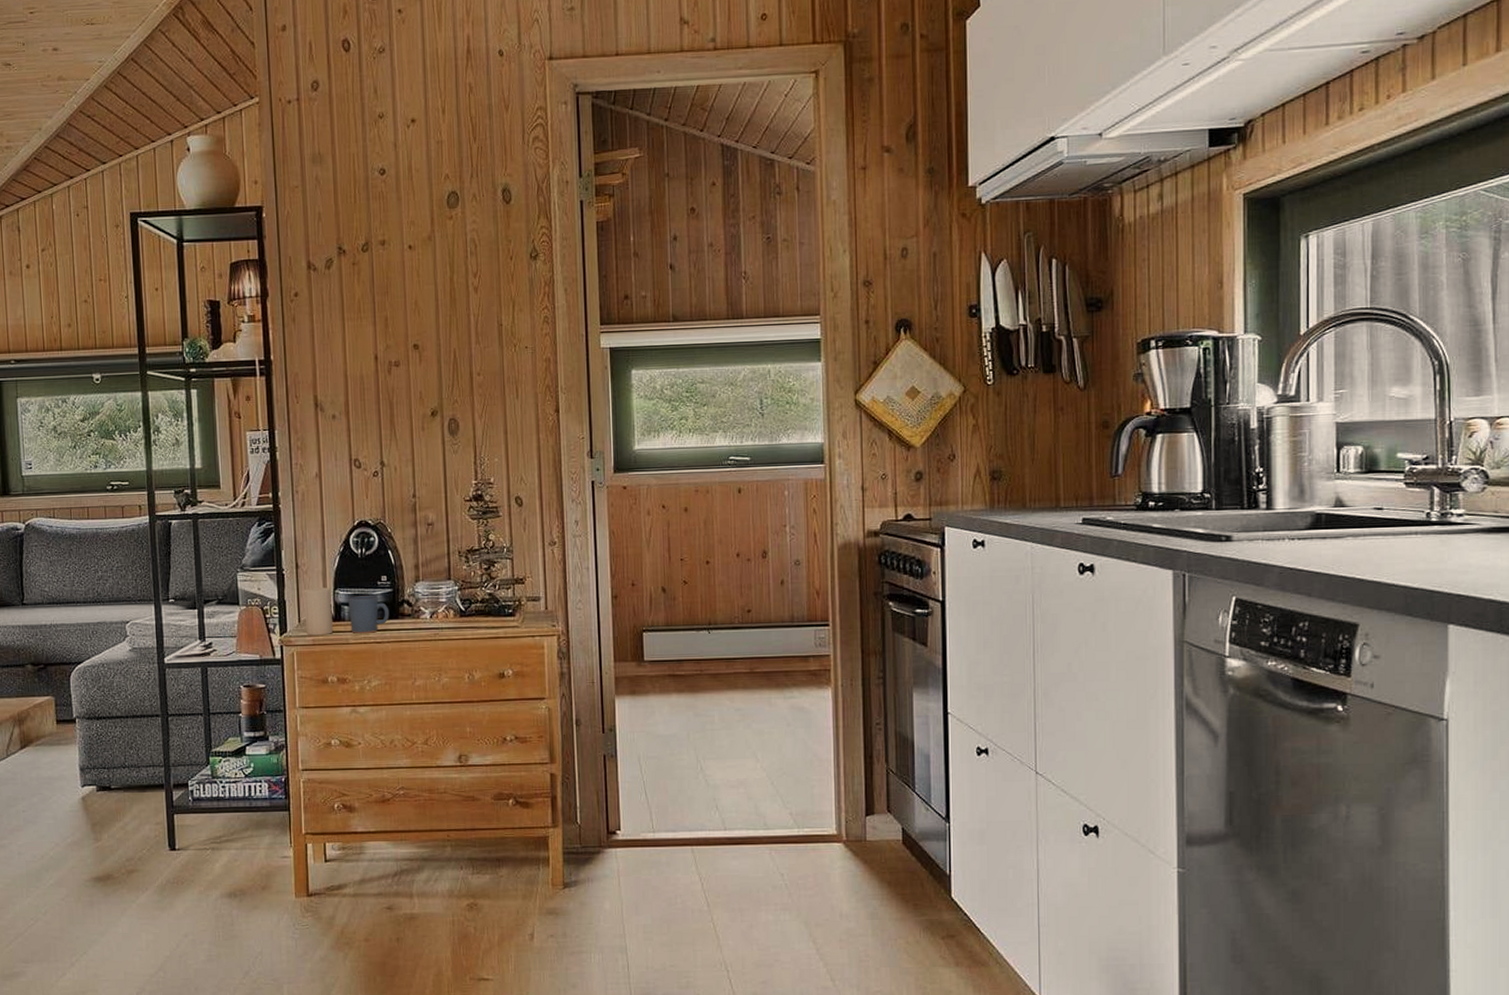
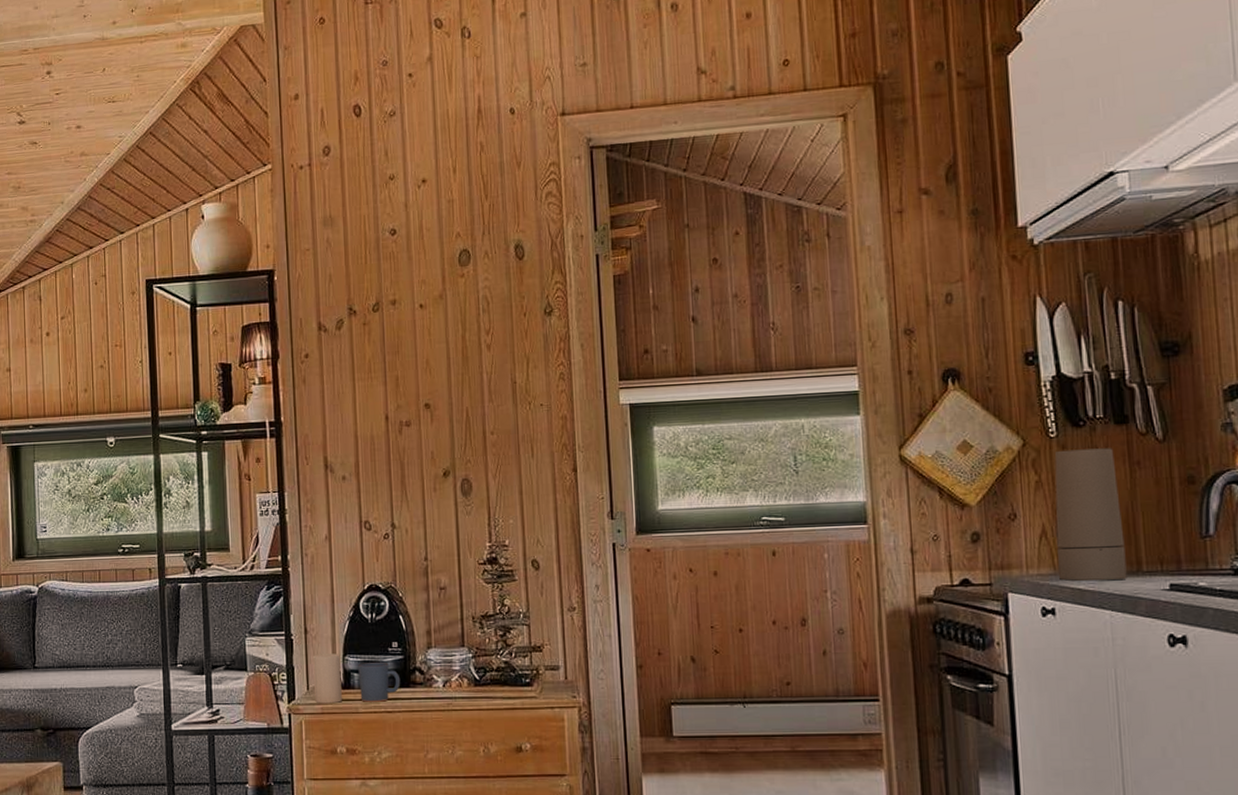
canister: none [989,395,1047,516] -> present [1054,448,1127,581]

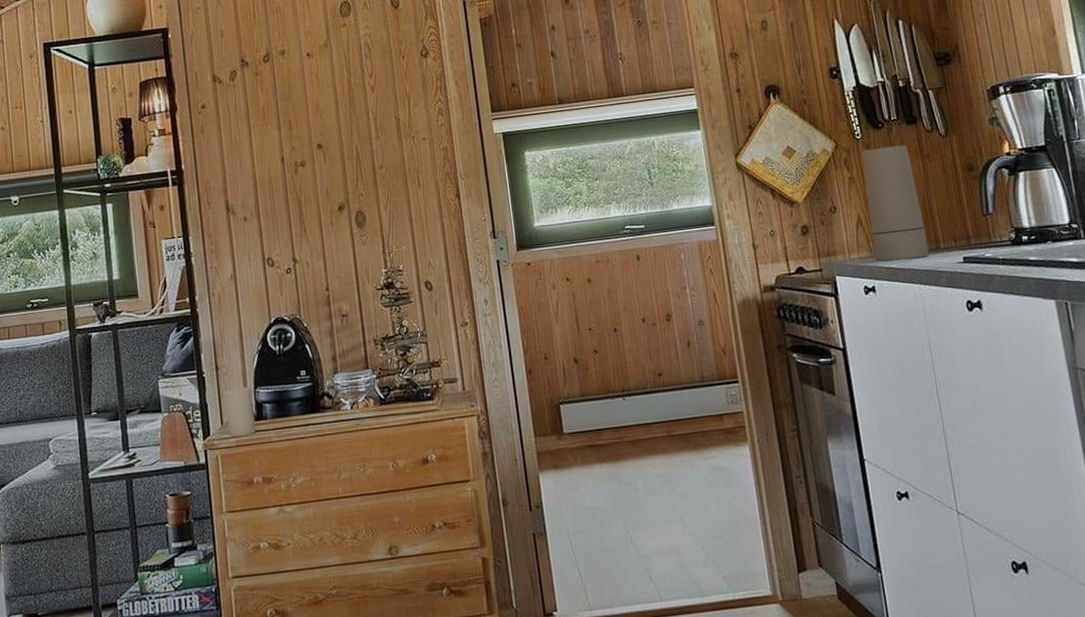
mug: present [358,661,401,703] -> none [269,390,311,432]

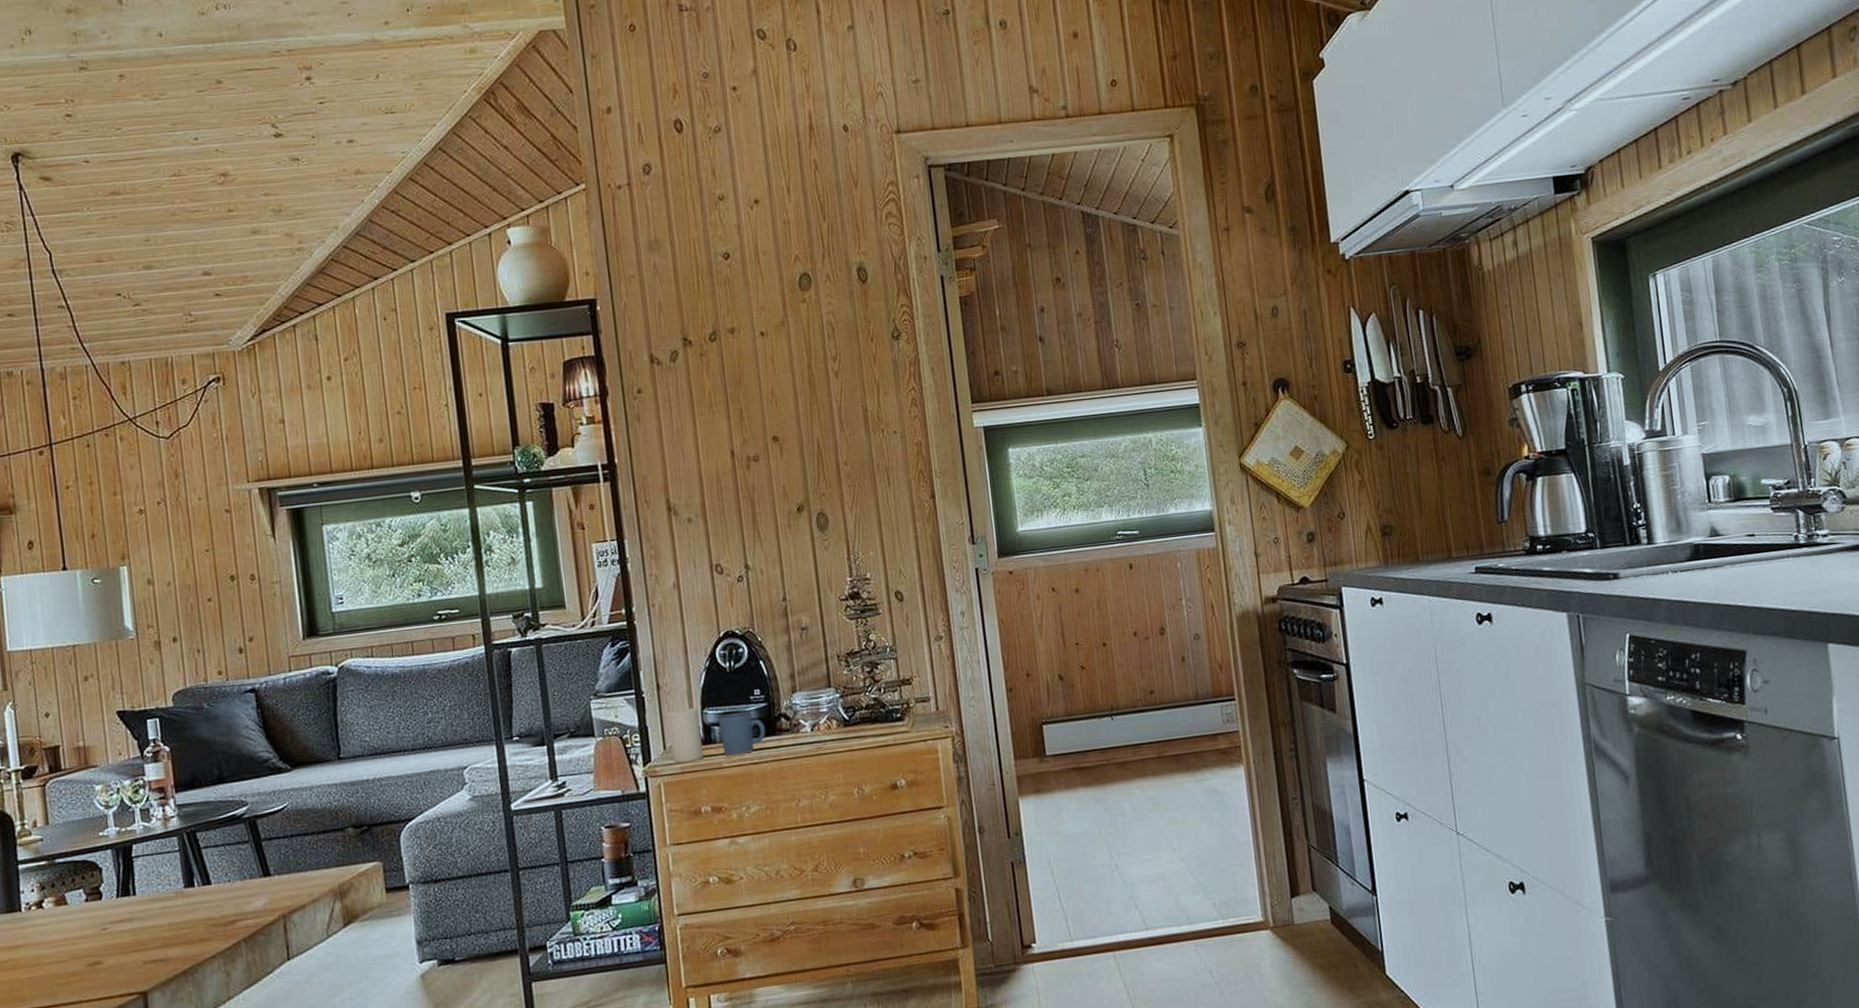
mug: none [269,390,311,432] -> present [718,711,766,757]
canister: present [861,145,929,262] -> none [1374,446,1440,572]

